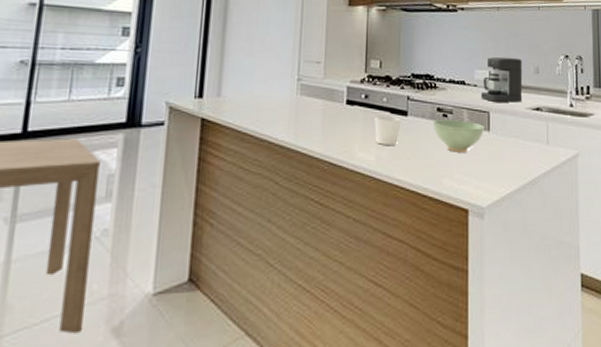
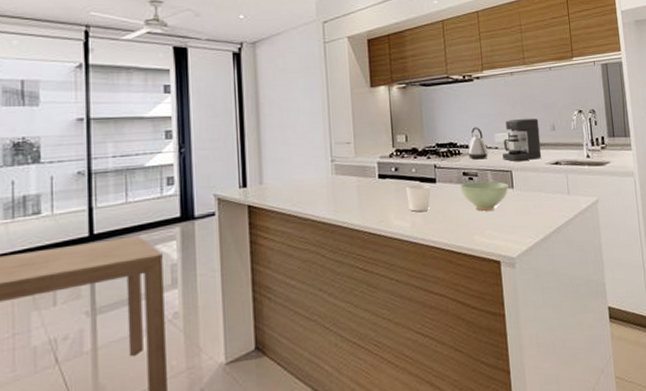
kettle: none [444,61,467,96] -> present [467,127,489,160]

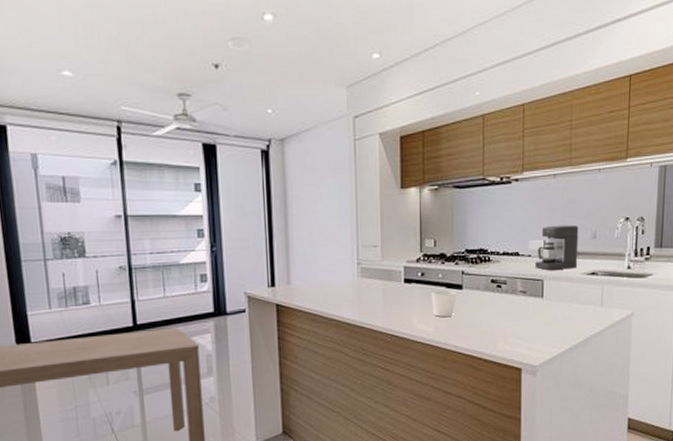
bowl: present [460,181,509,211] -> none [487,290,539,319]
kettle: present [467,127,489,160] -> none [497,233,521,267]

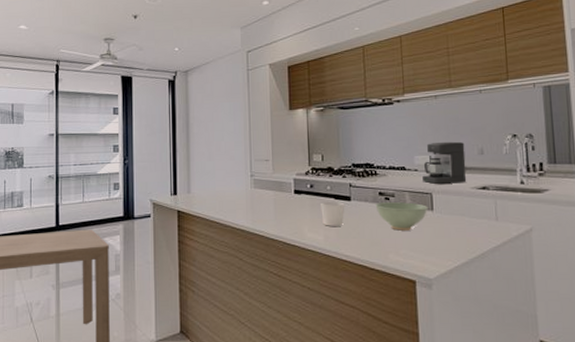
bowl: none [487,290,539,319] -> present [375,202,428,231]

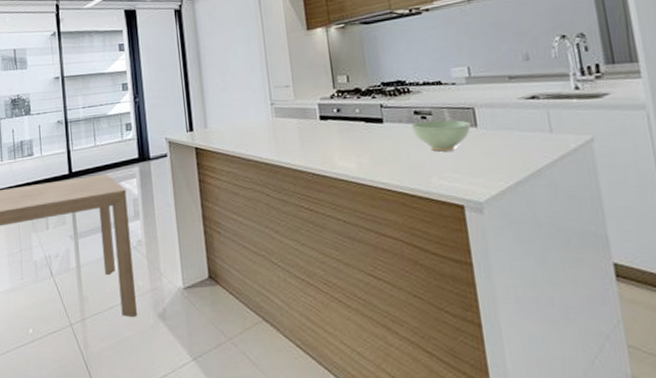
cup: present [321,201,345,226] -> none [350,124,378,153]
coffee maker: present [422,141,467,184] -> none [461,48,513,97]

